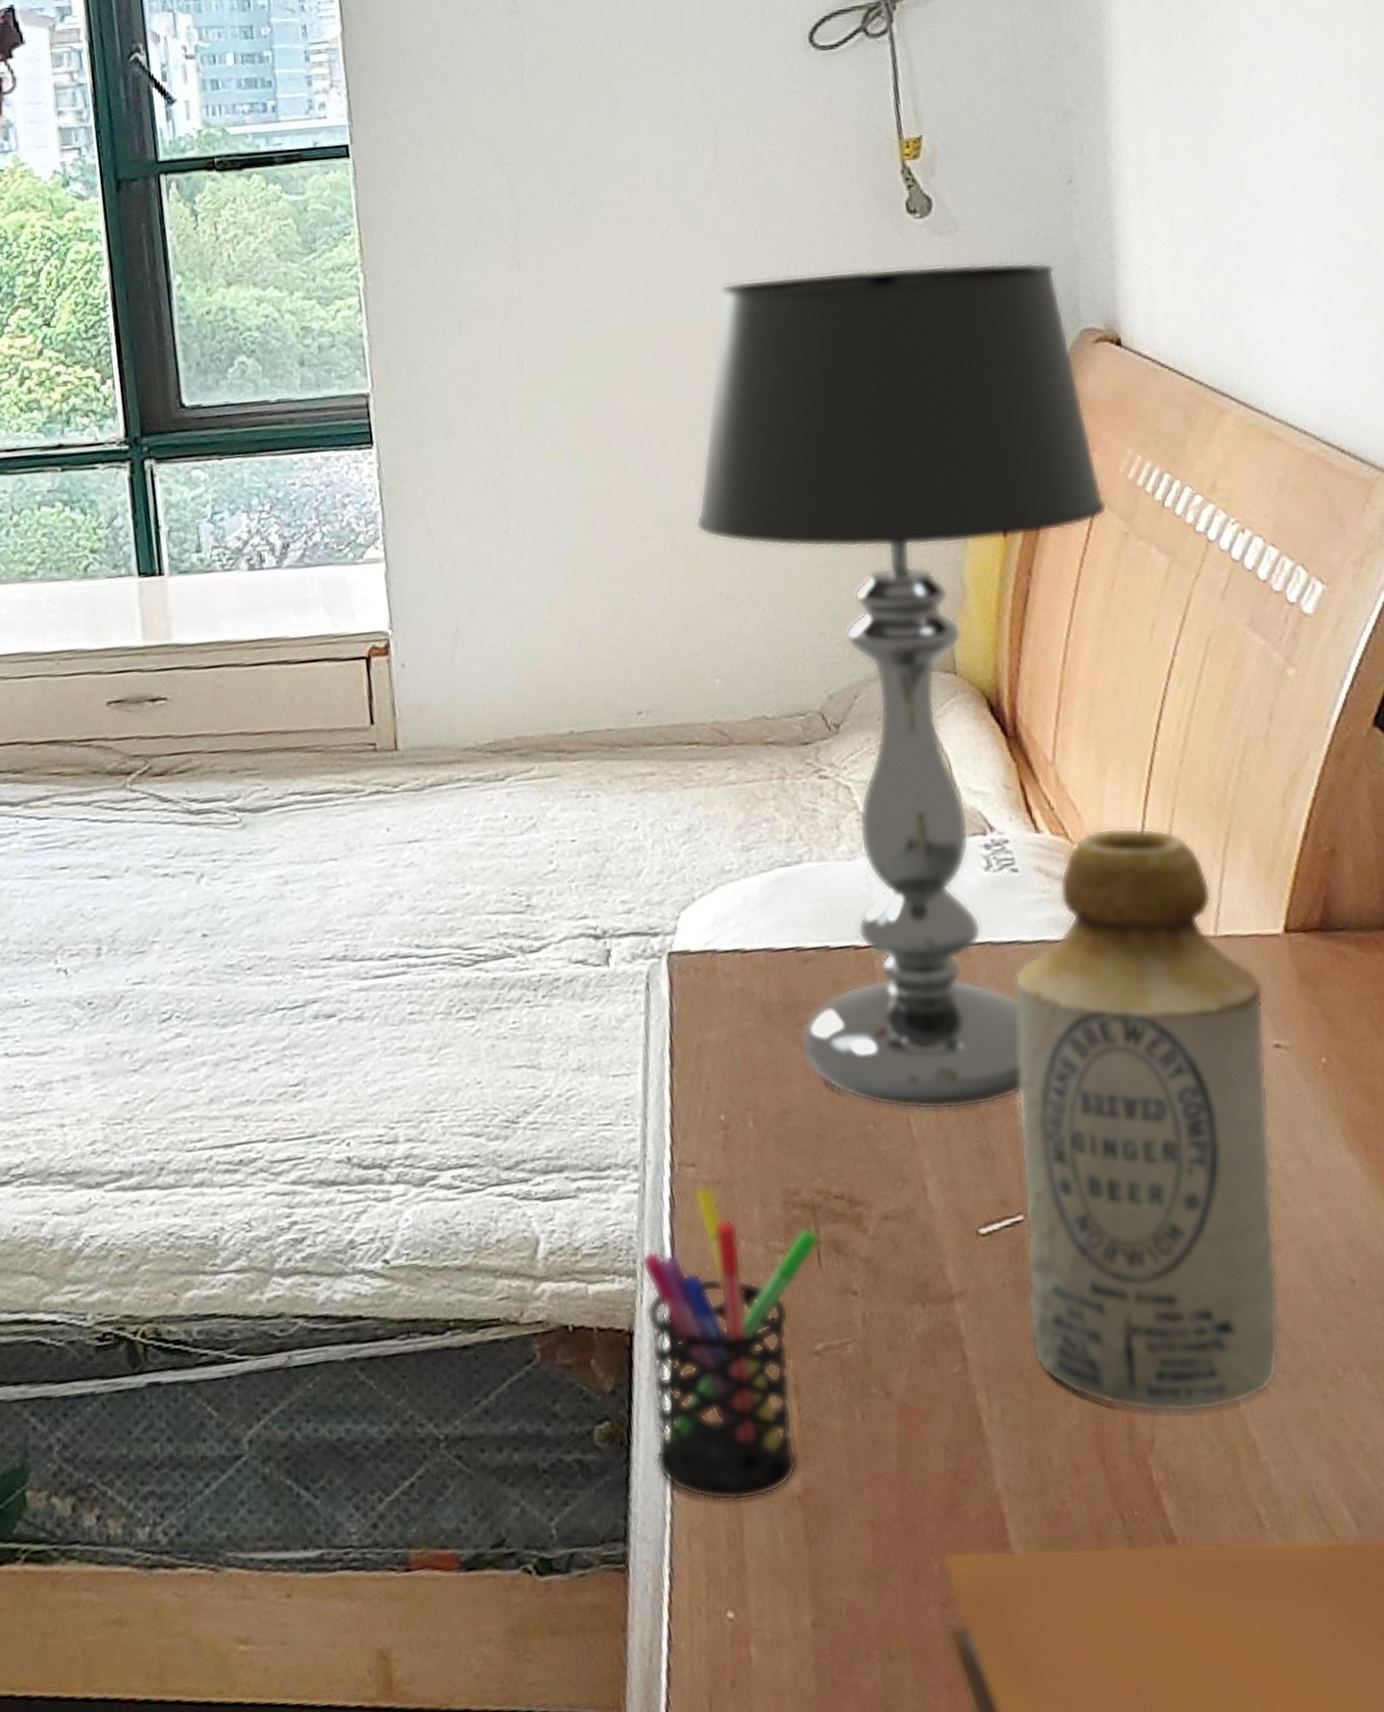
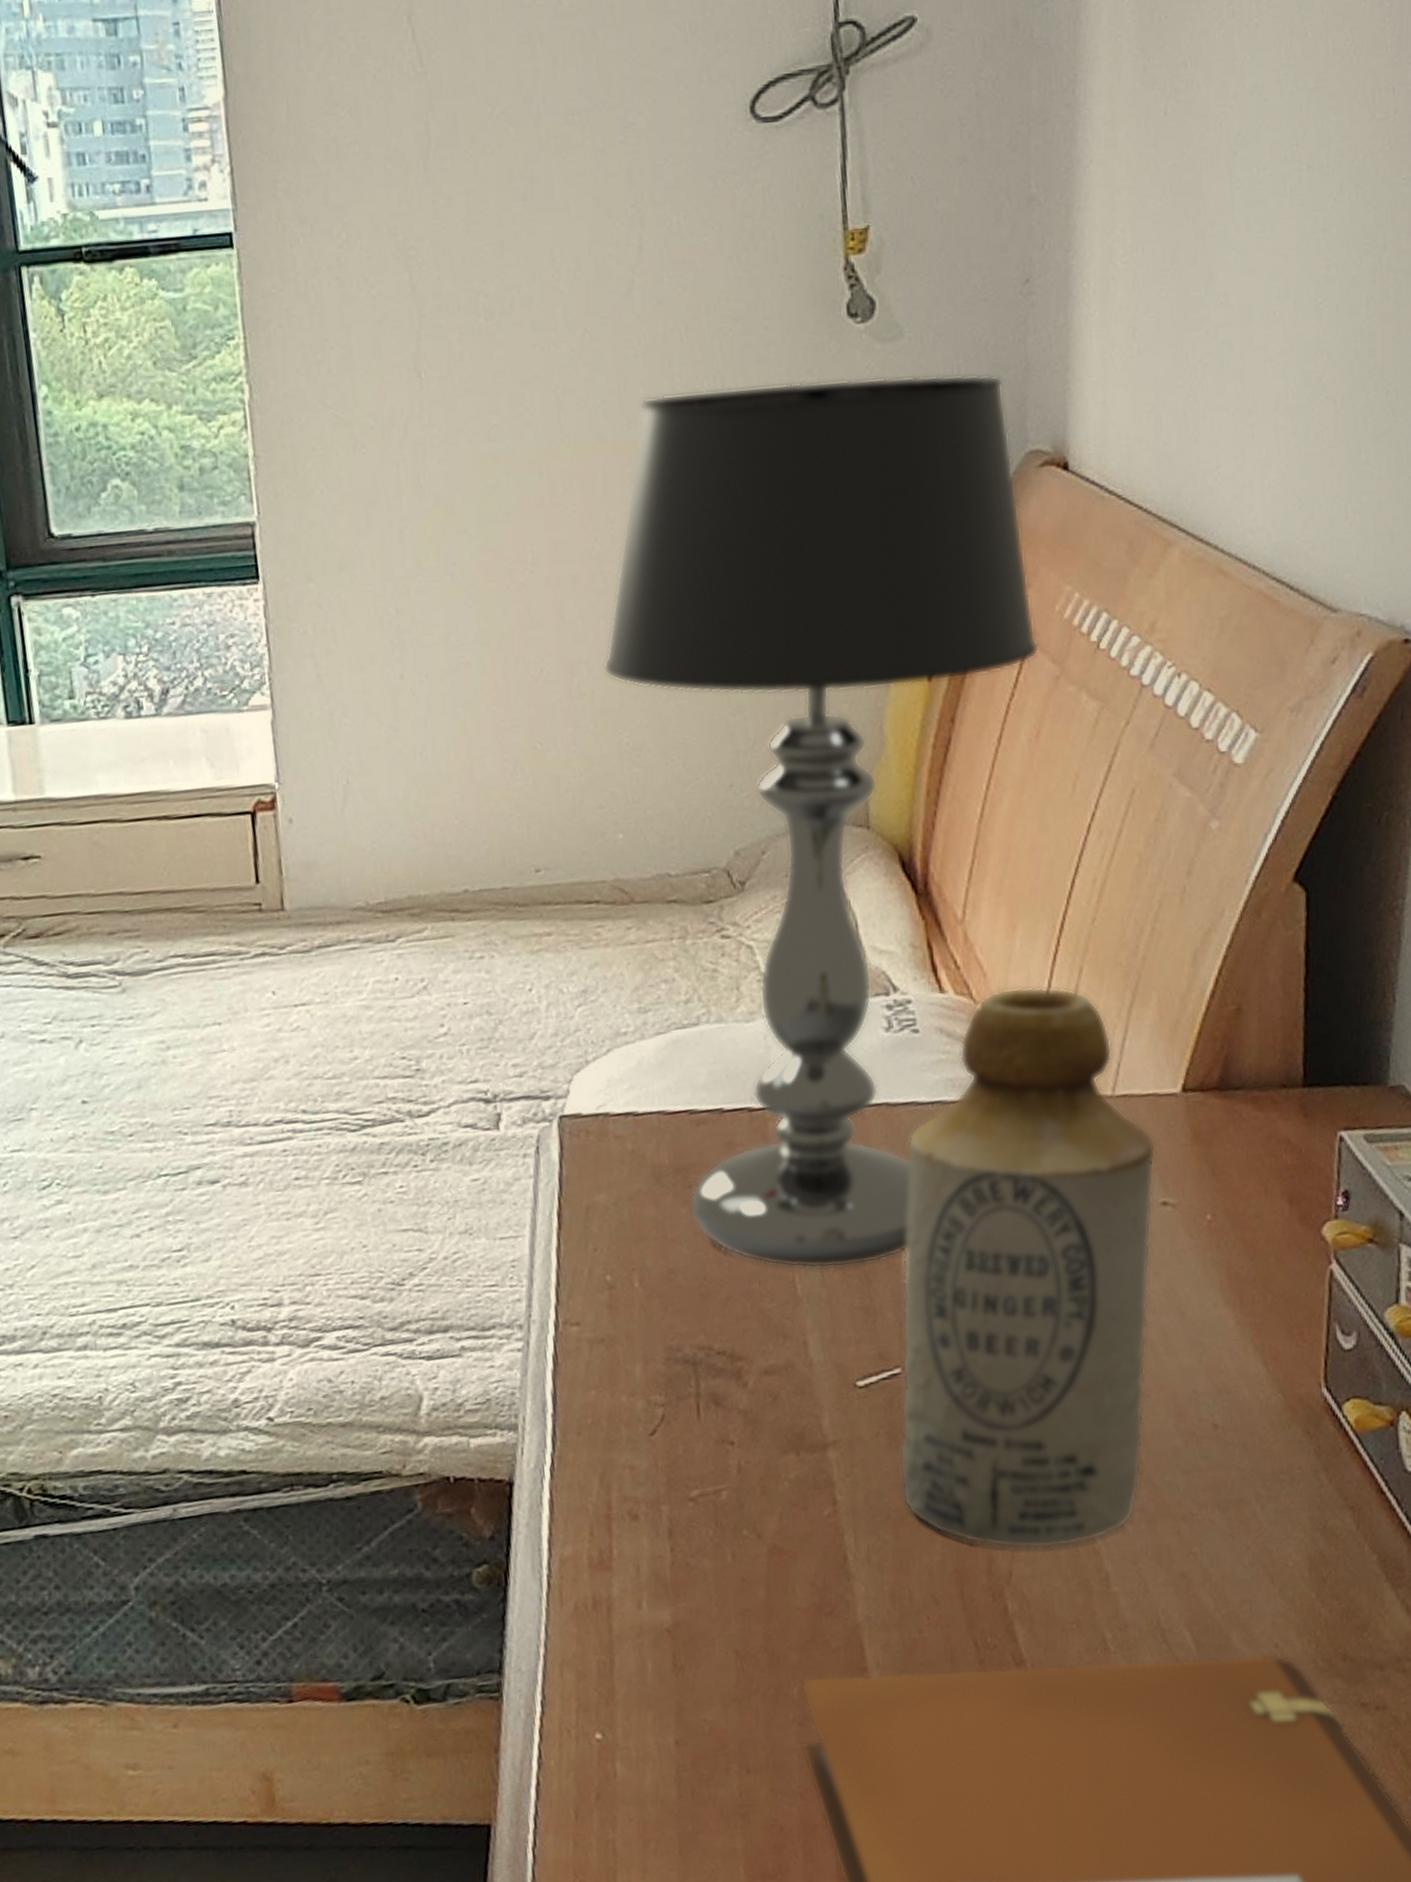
pen holder: present [640,1186,821,1502] -> none [522,1344,701,1636]

